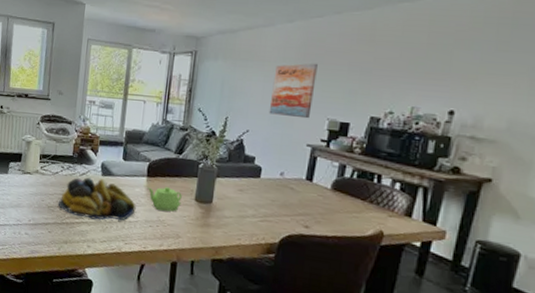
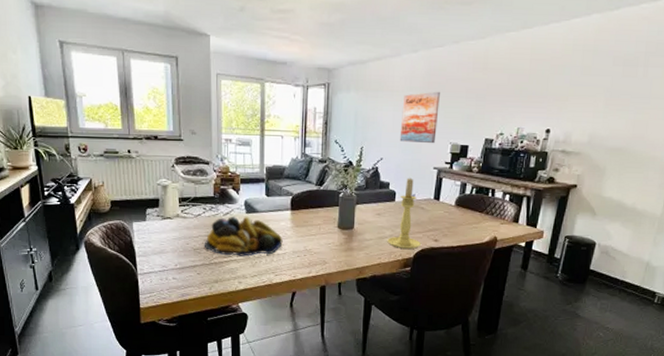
teapot: present [147,187,182,212] -> none [292,218,326,241]
candle holder: none [249,153,288,234] -> present [387,178,421,249]

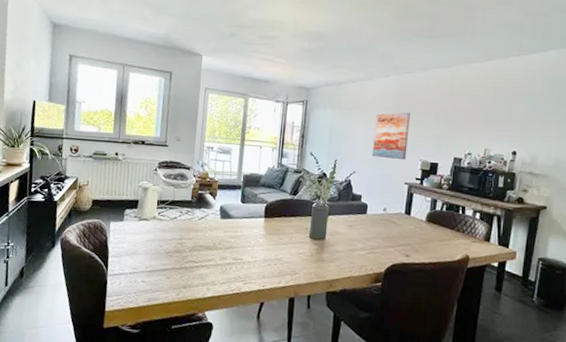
fruit bowl: present [204,216,283,257] -> none [176,221,255,263]
candle holder: present [387,178,421,249] -> none [358,191,392,263]

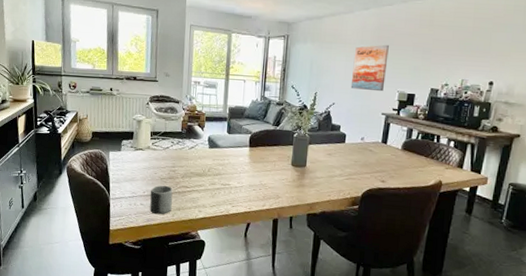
mug: none [152,259,179,294] -> present [150,185,173,215]

